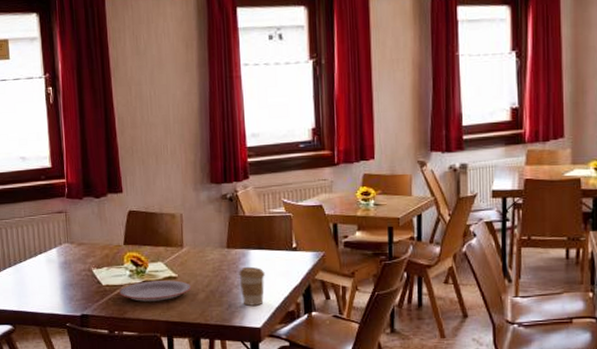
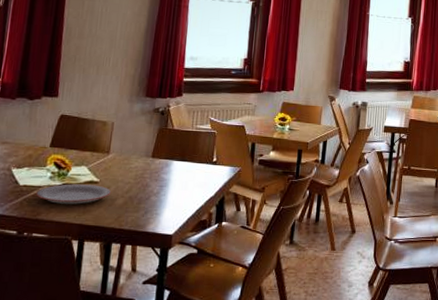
coffee cup: present [239,266,265,306] -> none [159,176,184,214]

